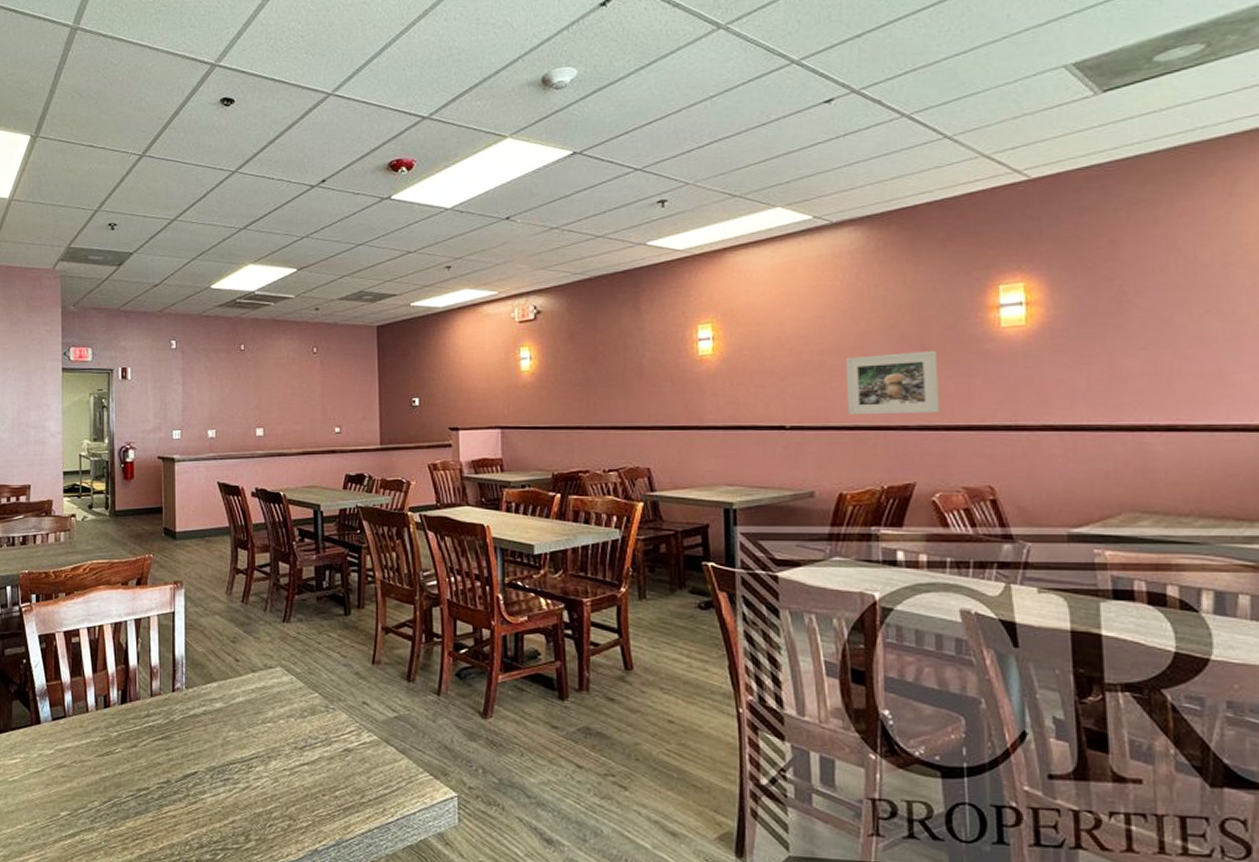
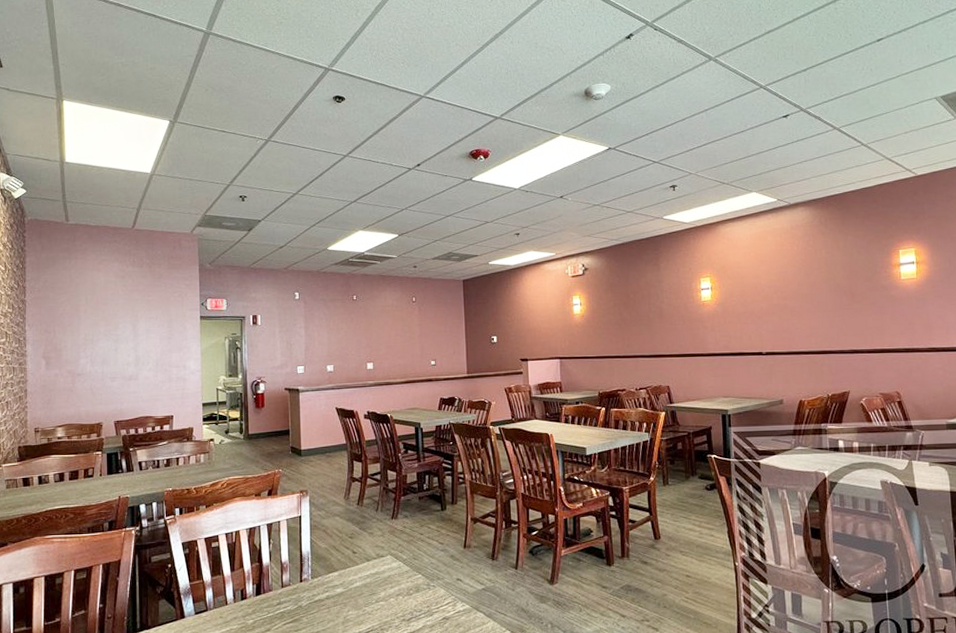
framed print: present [845,350,941,415] -> none [801,296,864,344]

